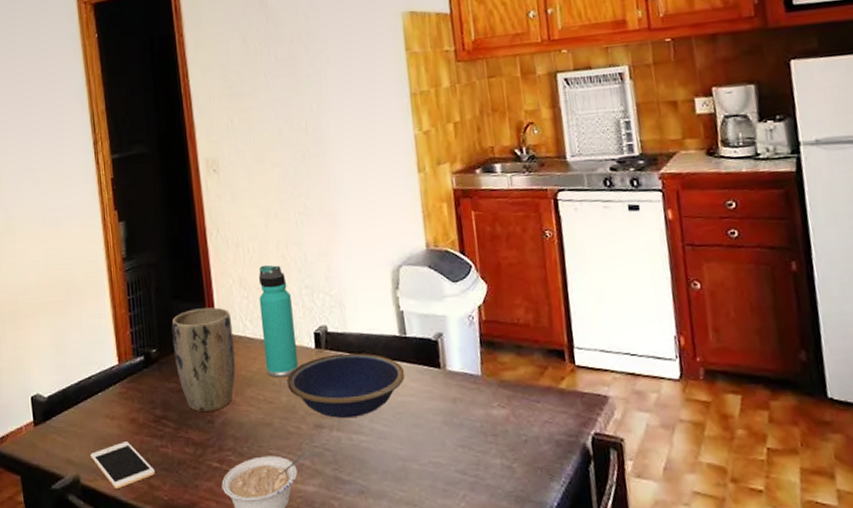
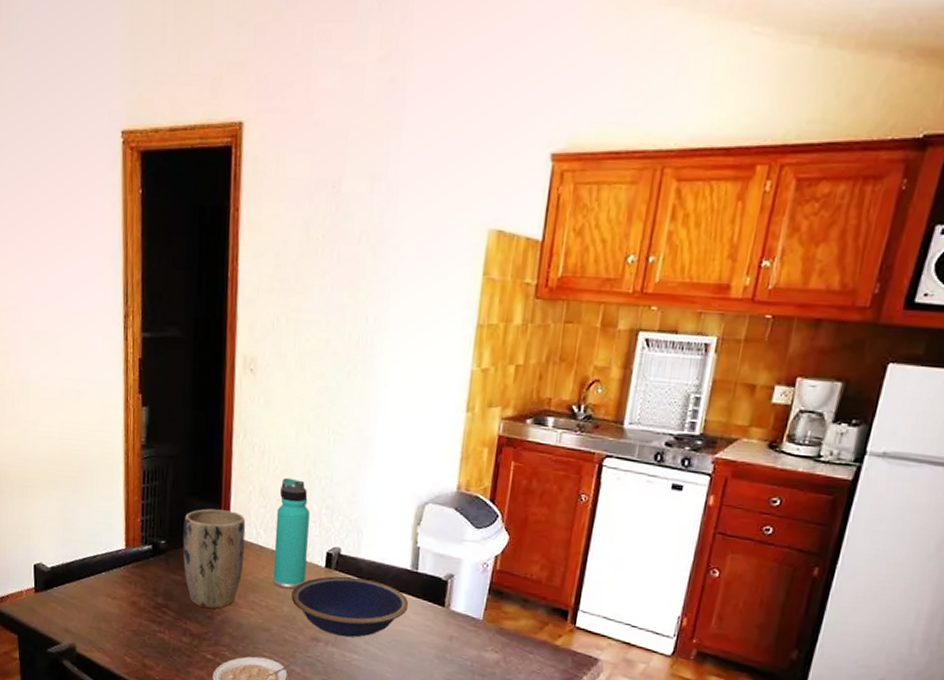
cell phone: present [90,442,155,490] -> none [88,621,150,663]

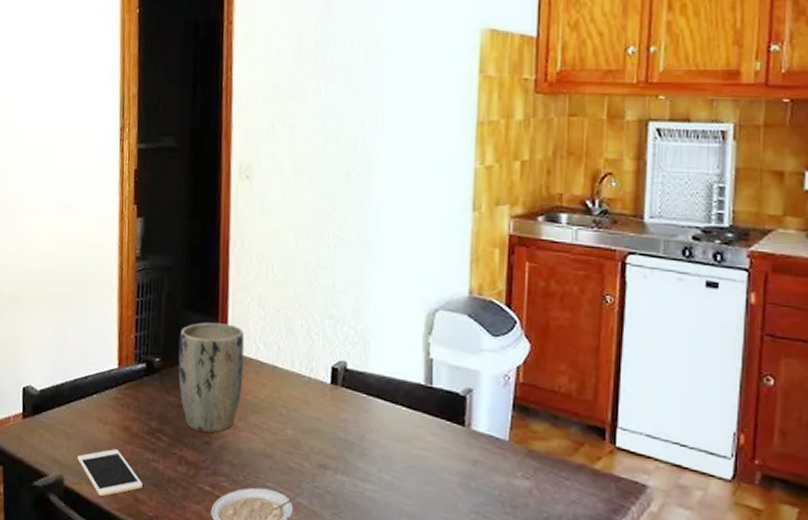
cell phone: none [88,621,150,663] -> present [77,449,143,497]
thermos bottle: present [272,477,310,589] -> none [274,286,312,410]
bowl: present [291,576,409,637] -> none [295,393,425,464]

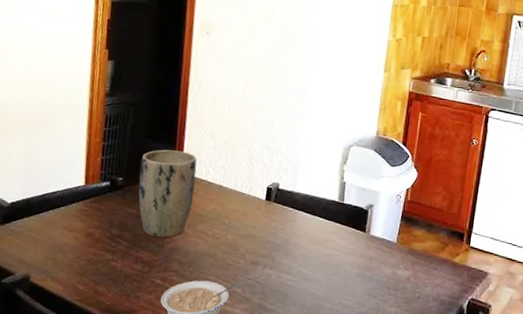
cell phone: present [77,449,143,497] -> none [43,251,102,291]

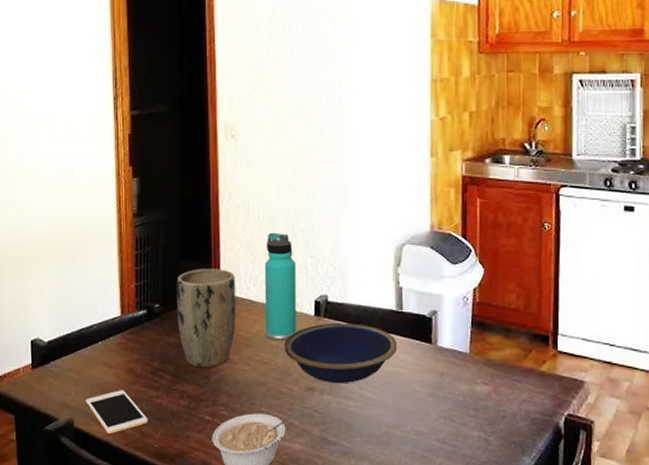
cell phone: none [43,251,102,291] -> present [86,390,148,435]
thermos bottle: none [218,123,254,220] -> present [264,232,296,341]
bowl: none [235,207,336,260] -> present [284,323,398,383]

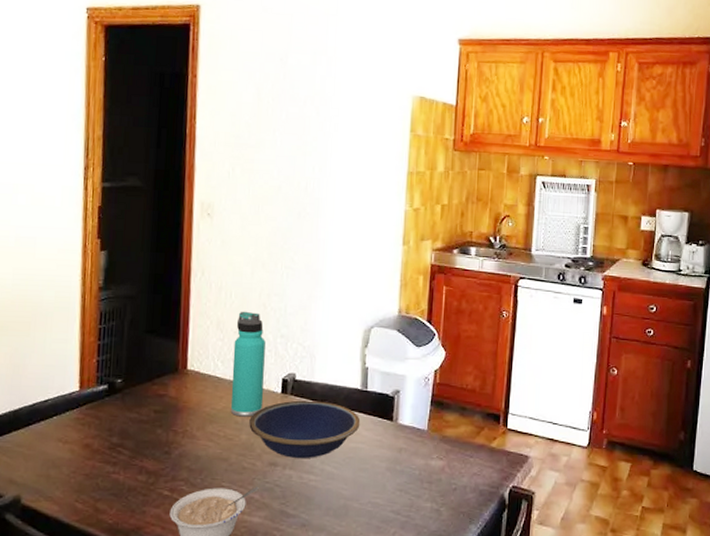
cell phone: present [86,390,148,435] -> none [36,466,103,511]
plant pot: present [176,269,236,367] -> none [139,345,204,443]

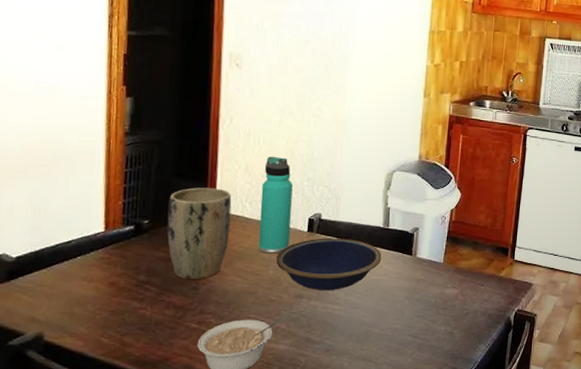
plant pot: none [139,345,204,443] -> present [167,187,232,279]

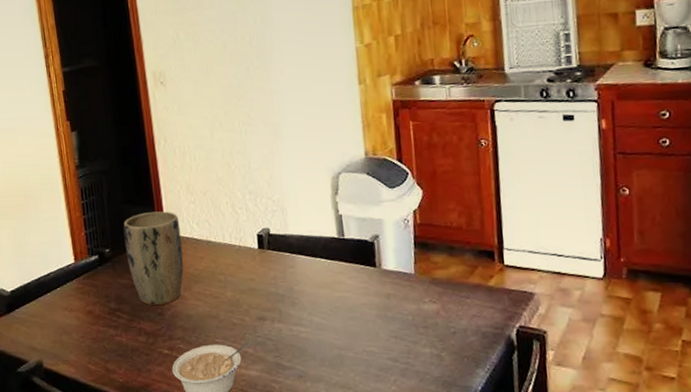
thermos bottle: present [258,156,293,254] -> none [204,172,242,275]
bowl: present [276,238,382,290] -> none [232,253,343,311]

